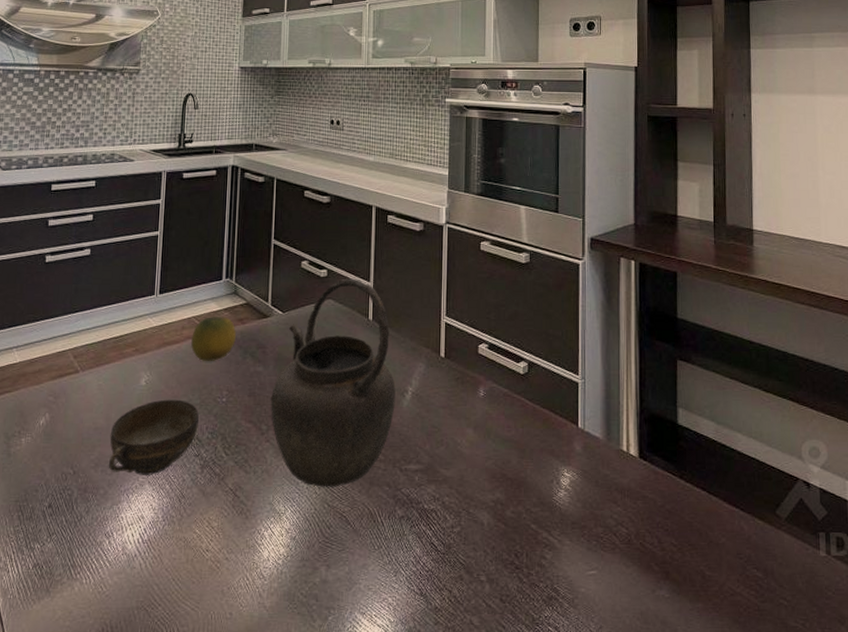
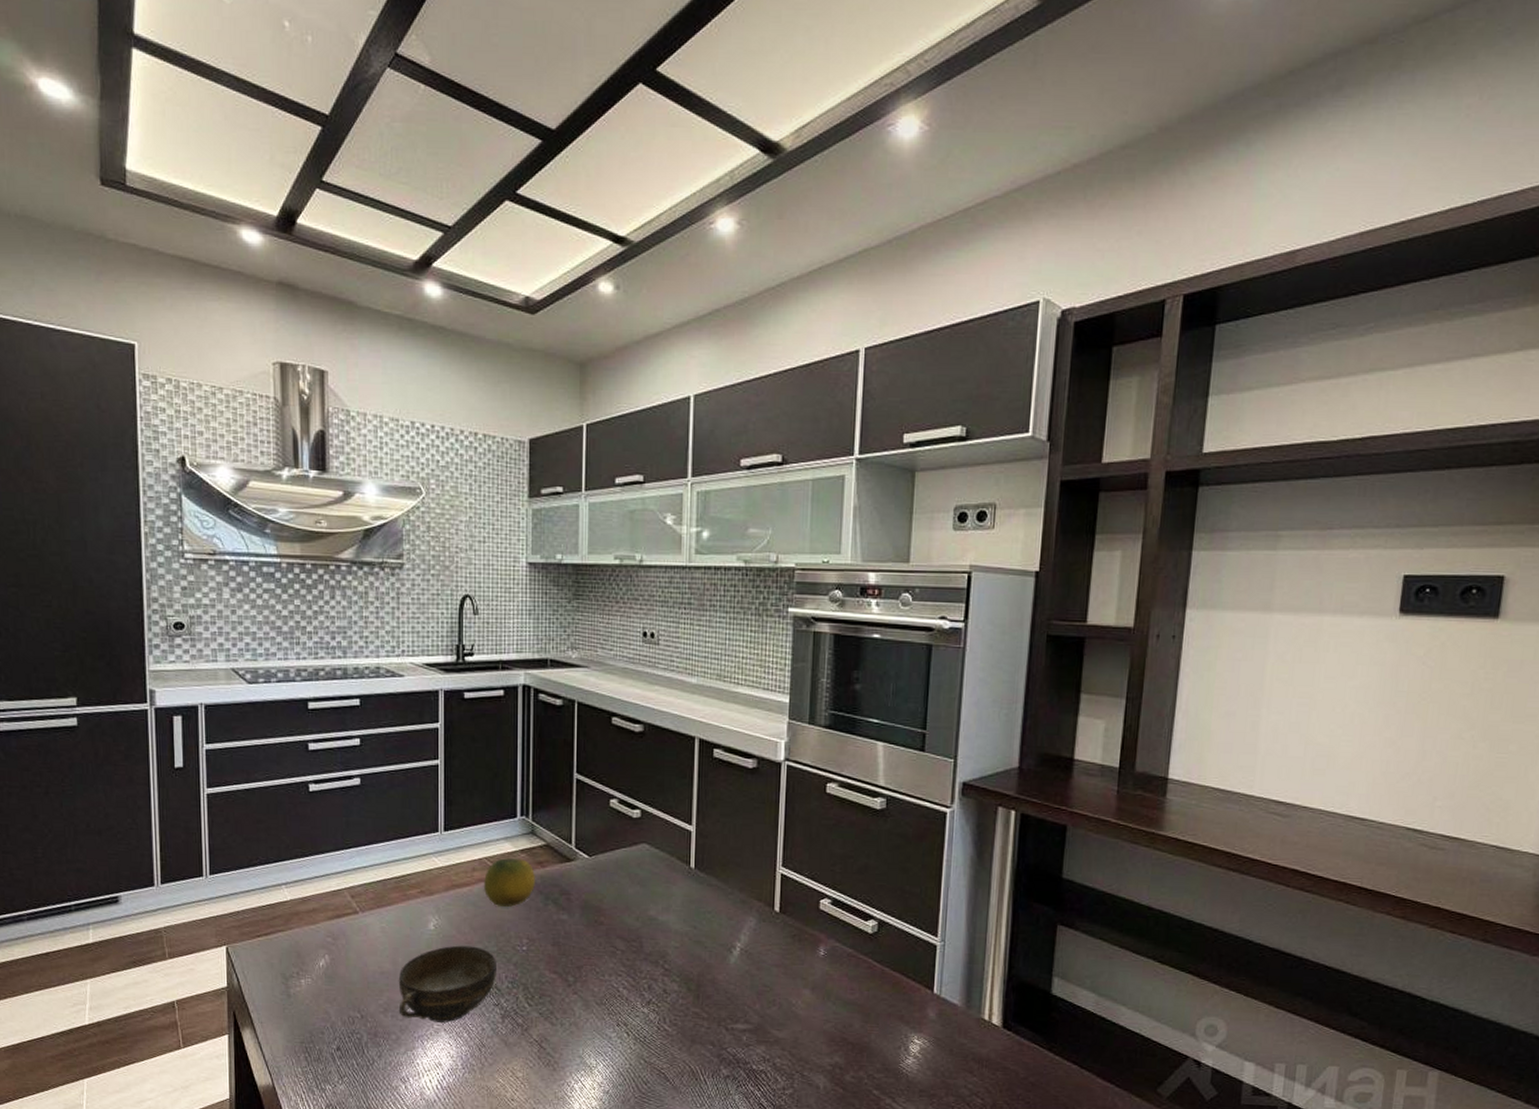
kettle: present [270,278,396,487] -> none [577,820,721,1043]

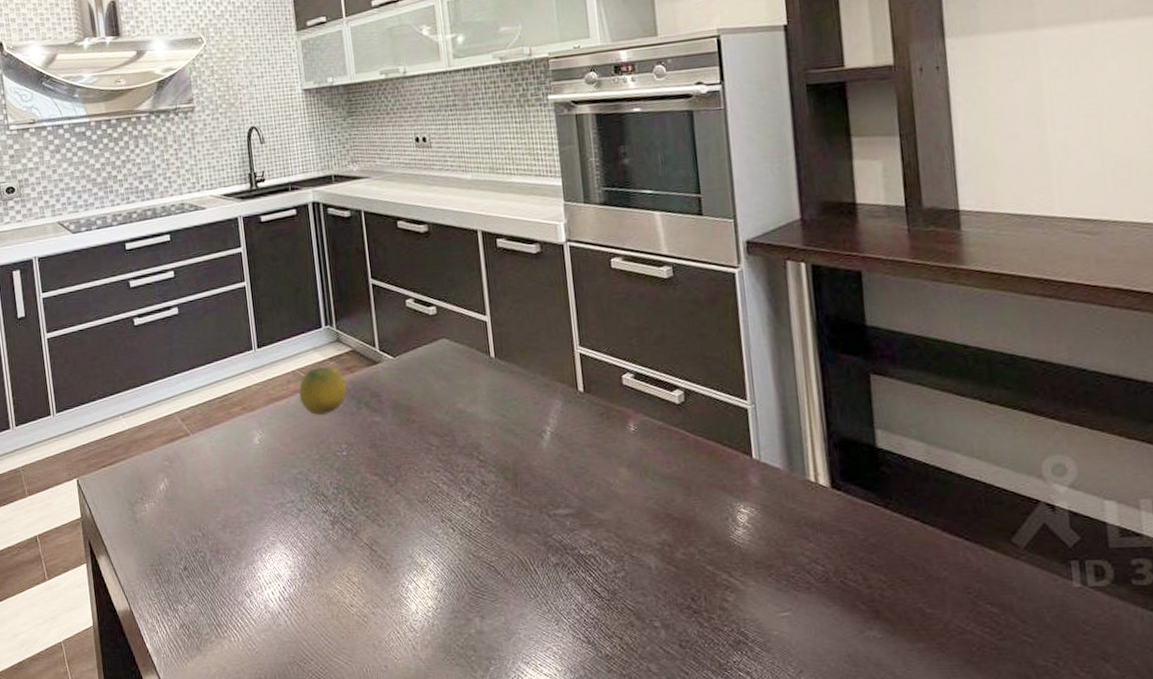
cup: present [398,945,496,1023] -> none [232,456,322,534]

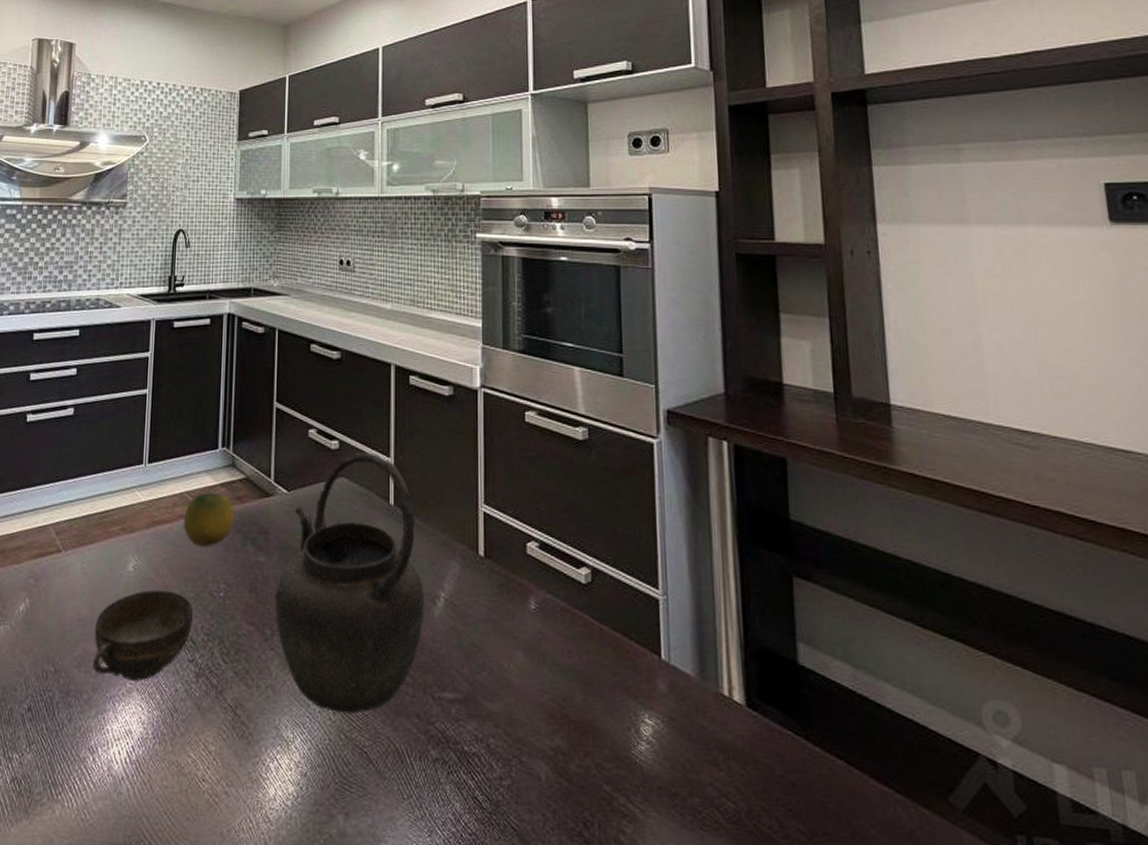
cup: none [232,456,322,534] -> present [92,589,193,681]
kettle: none [393,313,534,537] -> present [274,452,424,714]

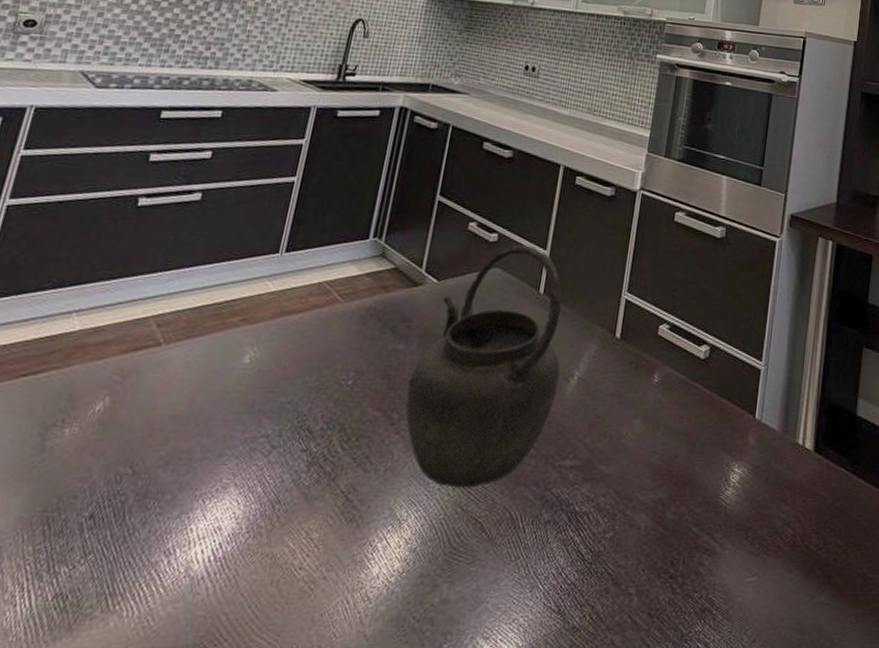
cup: present [92,589,193,681] -> none [182,381,315,475]
fruit: present [184,492,234,547] -> none [317,282,378,336]

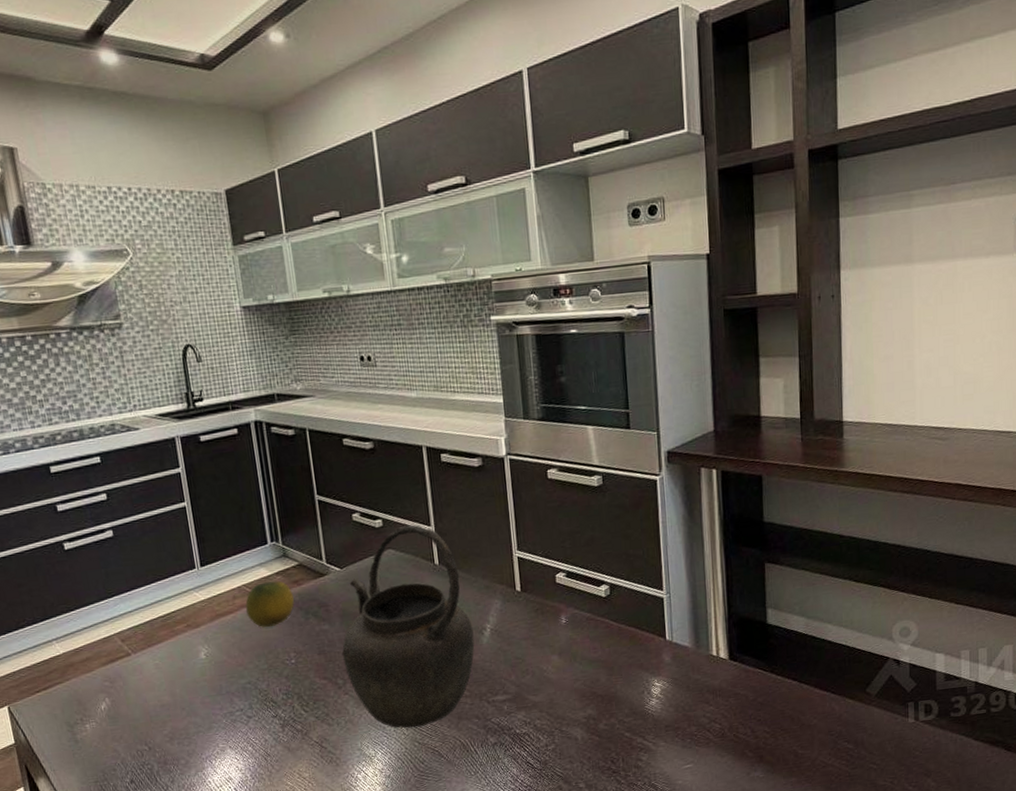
fruit: none [317,282,378,336] -> present [245,581,294,627]

